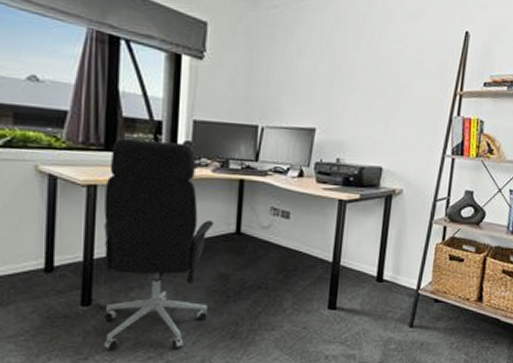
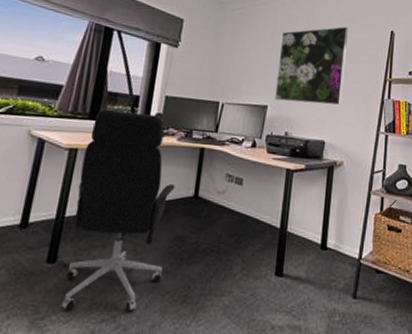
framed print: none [324,26,413,125] -> present [275,26,348,105]

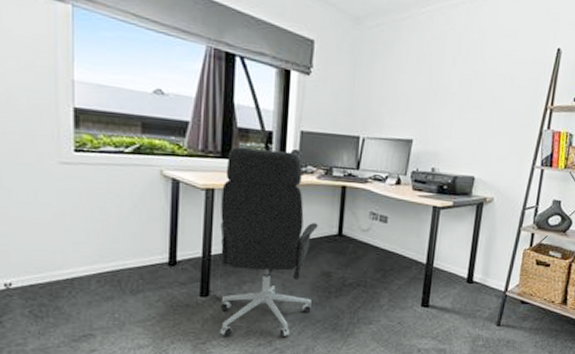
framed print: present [275,26,348,105] -> none [420,44,507,138]

